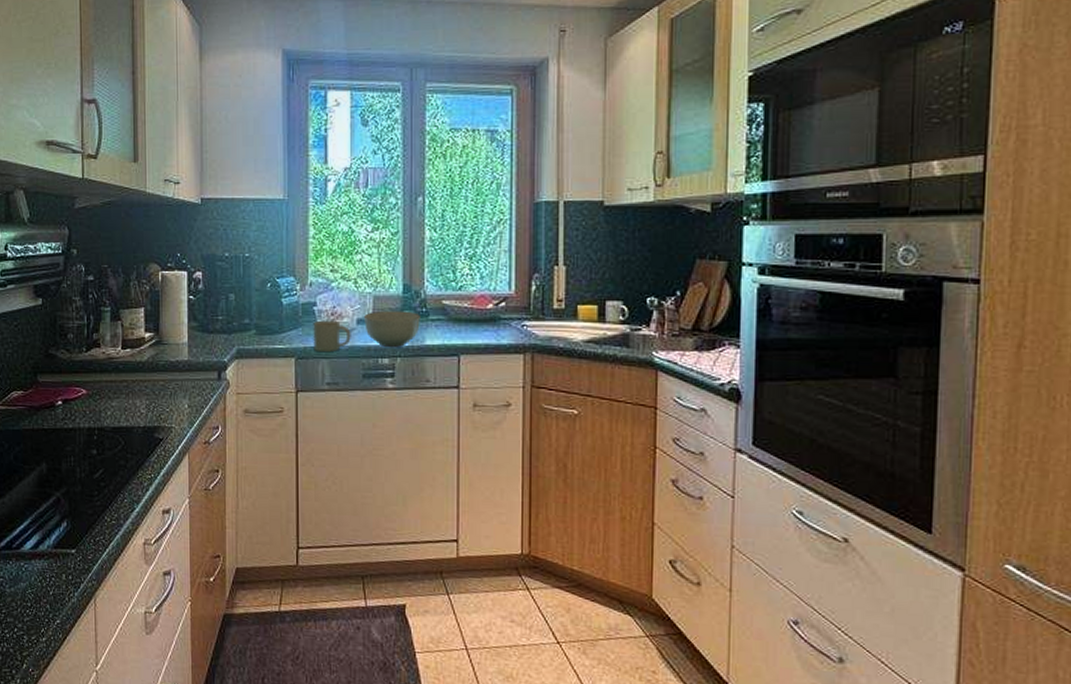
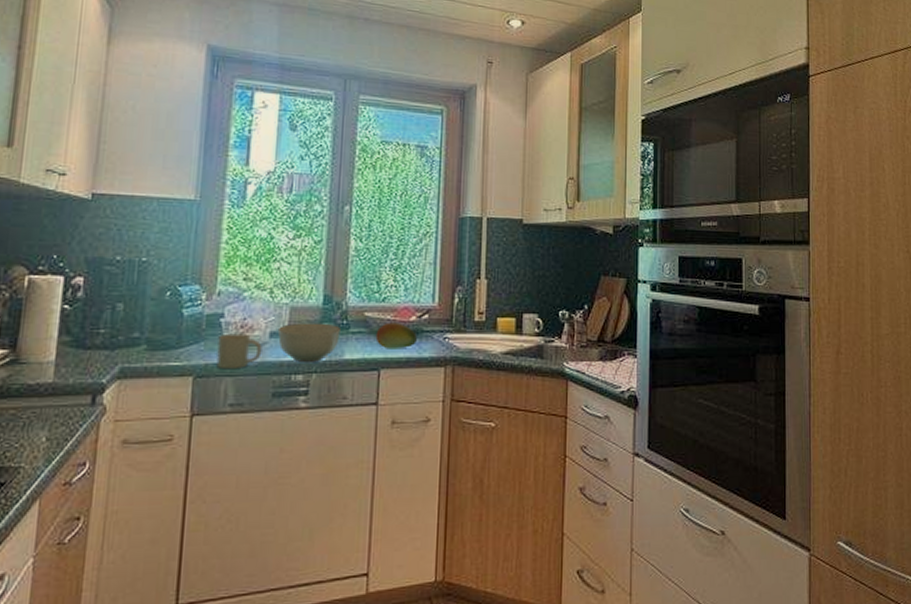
fruit: none [454,310,494,336] -> present [375,322,417,349]

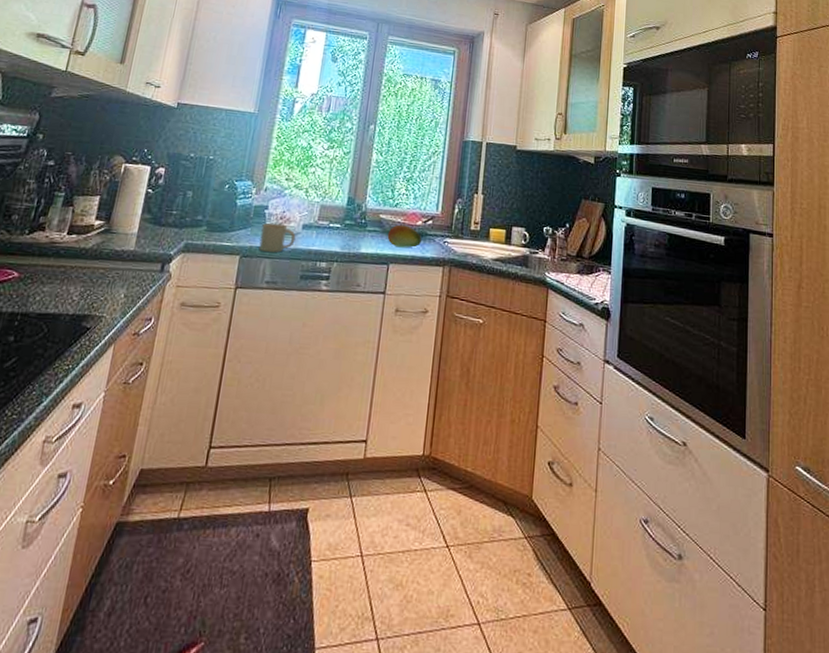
bowl: present [278,323,340,363] -> none [309,219,359,254]

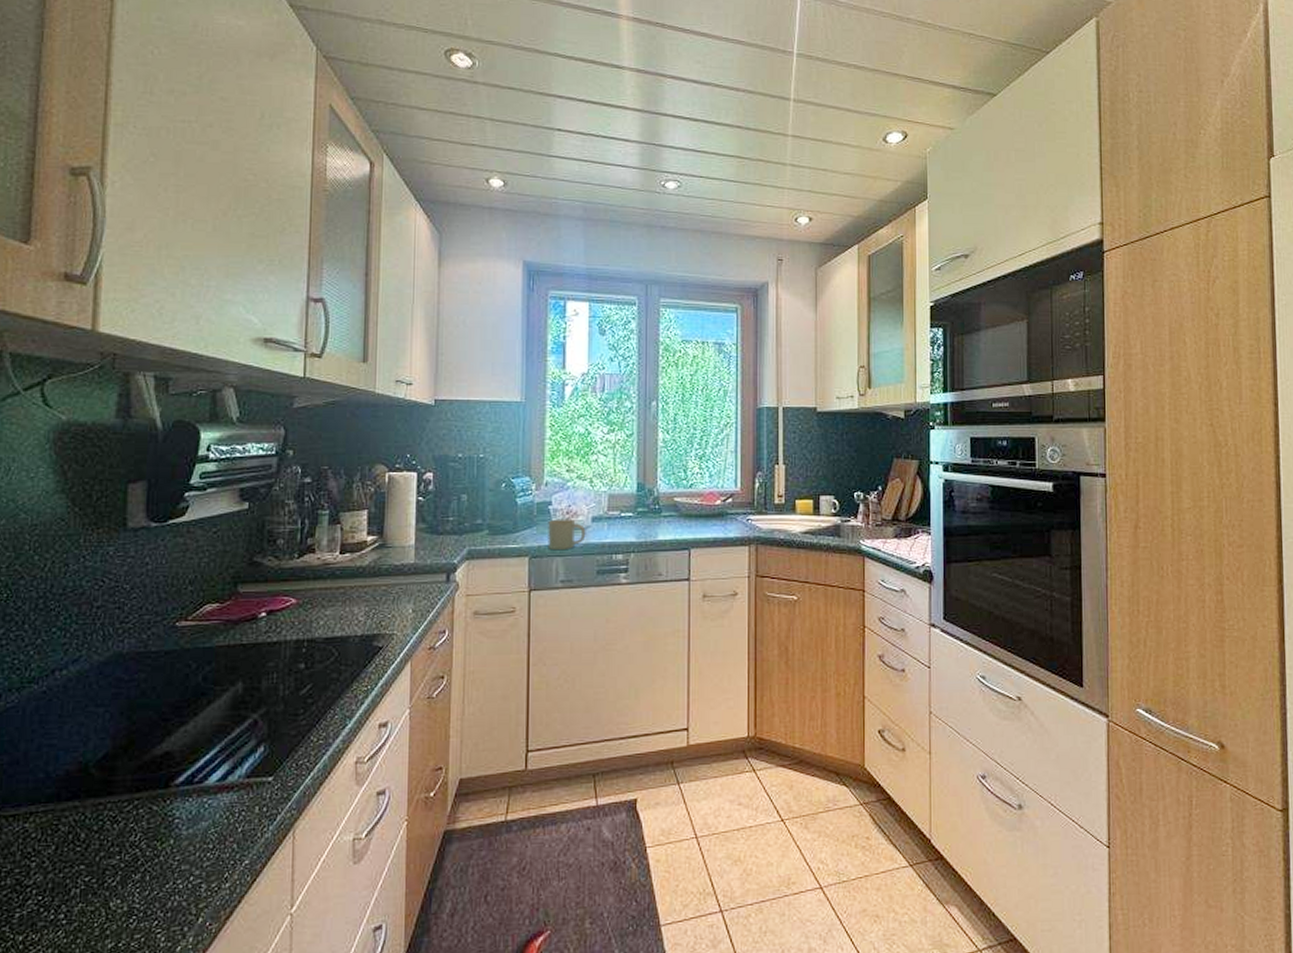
fruit: present [387,224,422,249] -> none [685,506,722,531]

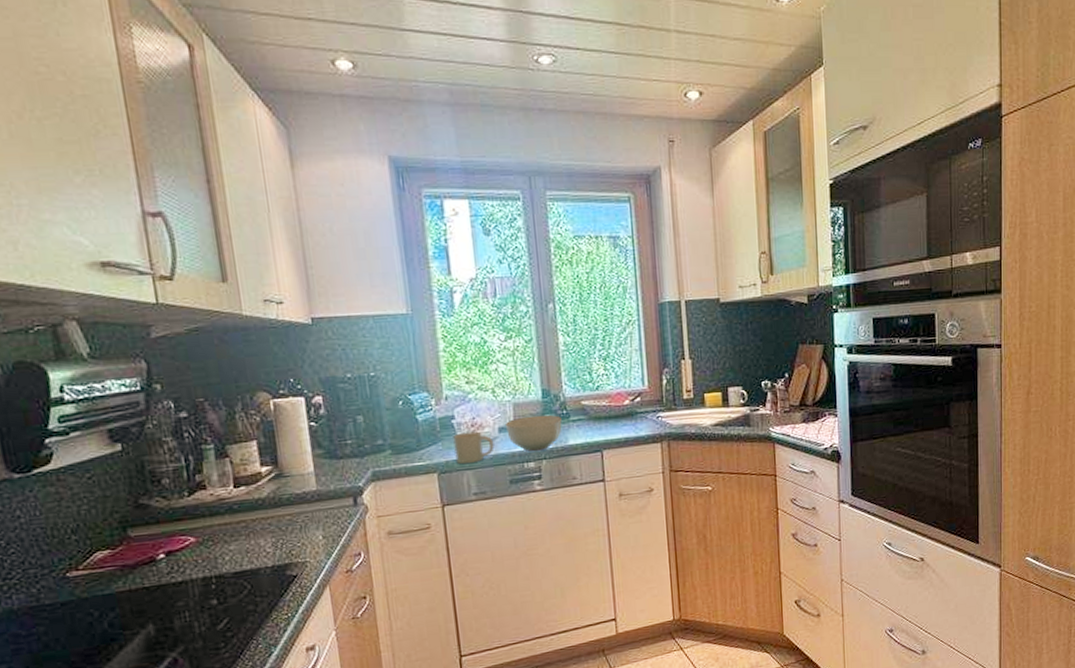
bowl: none [599,508,653,544] -> present [506,414,562,452]

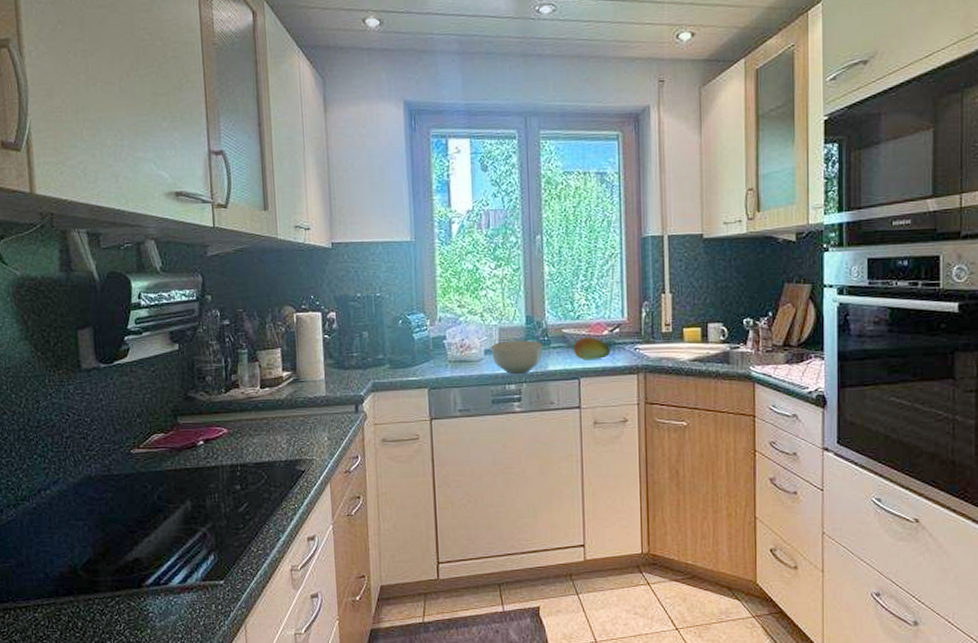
mug: present [453,431,495,464] -> none [444,352,480,381]
fruit: none [594,407,632,432] -> present [573,337,610,361]

